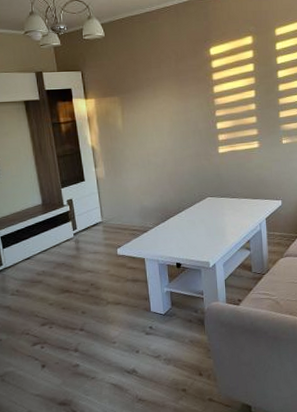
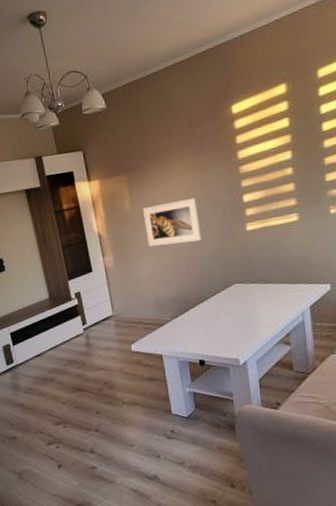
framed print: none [132,122,182,162] -> present [142,198,202,247]

